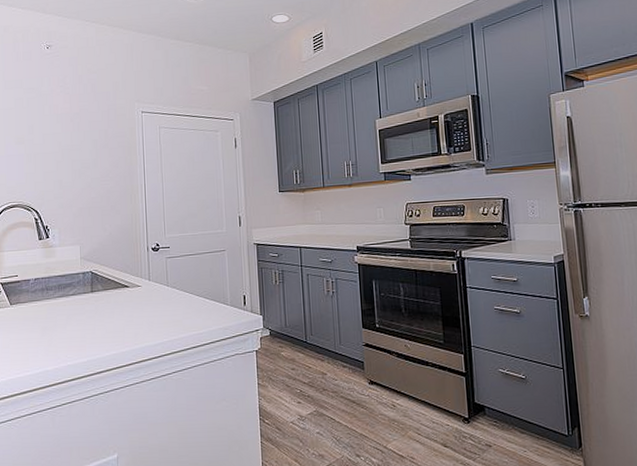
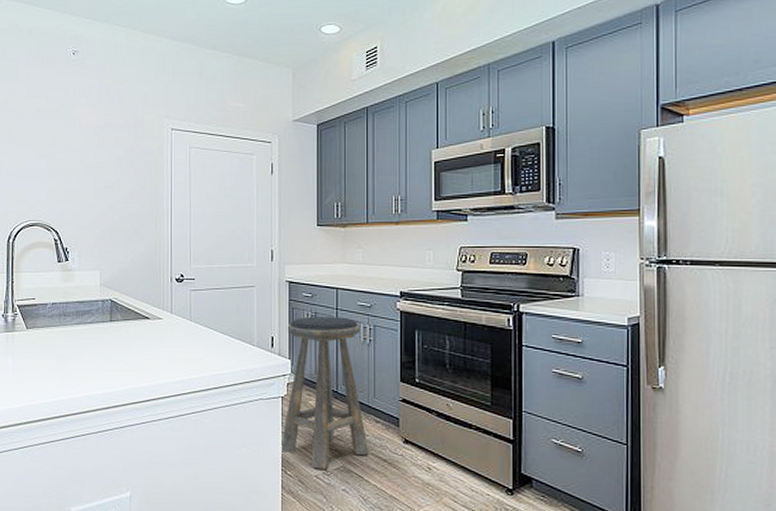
stool: none [257,273,338,416] -> present [281,316,368,470]

